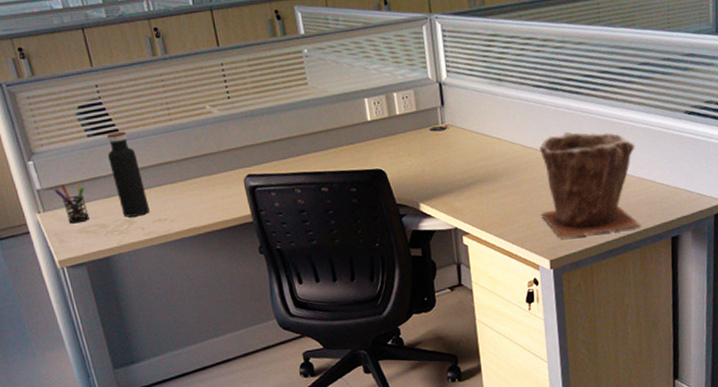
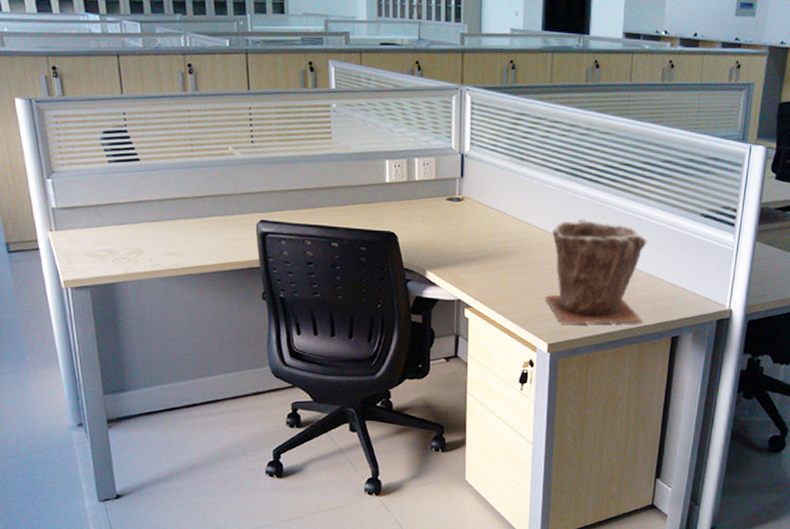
pen holder: present [54,183,90,224] -> none [68,206,101,246]
water bottle: present [106,132,149,217] -> none [125,162,160,247]

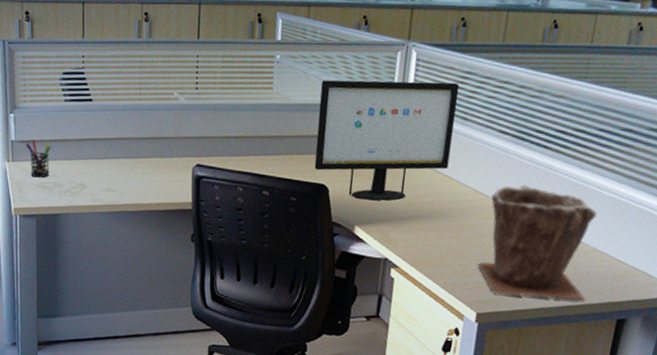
pen holder: none [68,206,101,246] -> present [25,140,51,178]
computer monitor: none [380,124,514,244] -> present [314,80,460,201]

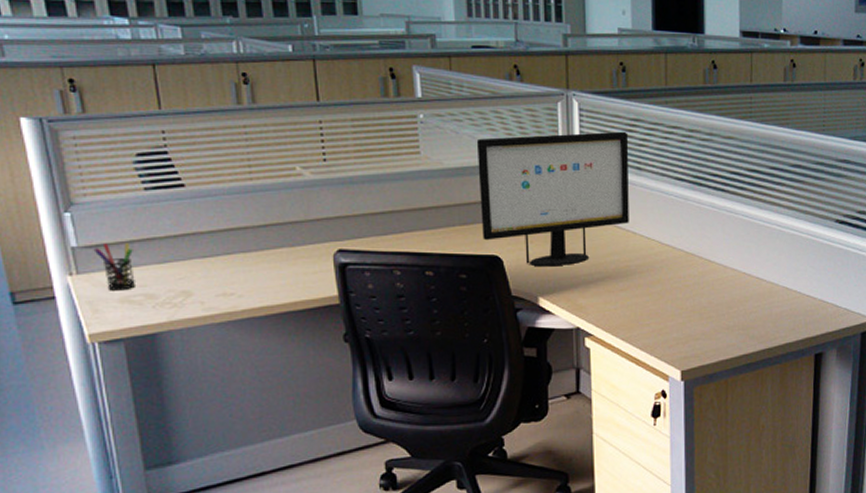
plant pot: present [477,184,597,301] -> none [674,231,784,348]

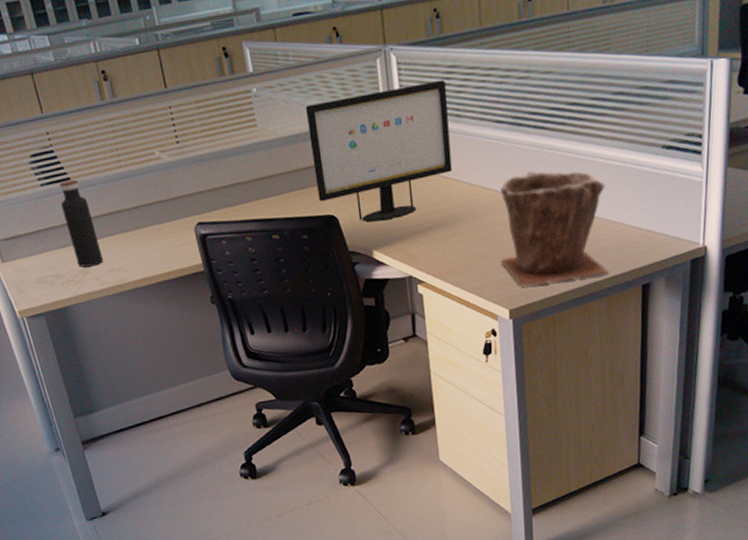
pen holder: present [93,243,137,291] -> none [11,233,47,274]
water bottle: none [167,188,213,288] -> present [58,180,103,267]
plant pot: none [674,231,784,348] -> present [500,171,610,287]

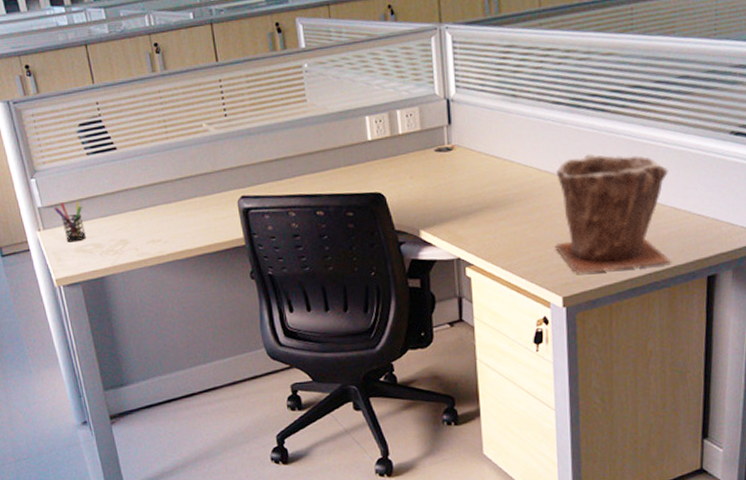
pen holder: none [11,233,47,274] -> present [53,201,87,242]
water bottle: present [58,180,103,267] -> none [104,150,144,237]
computer monitor: present [305,79,452,222] -> none [356,59,506,201]

